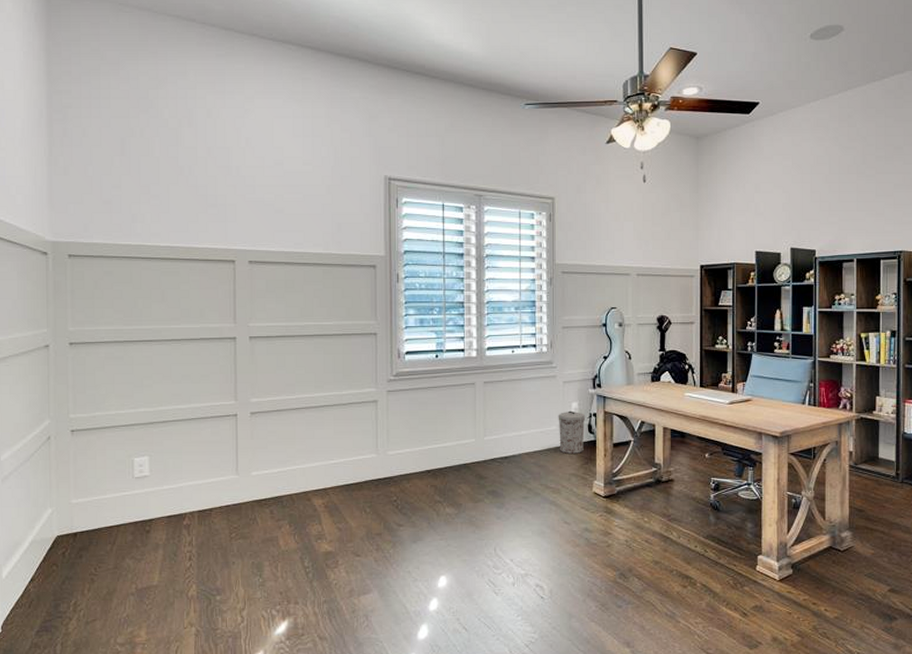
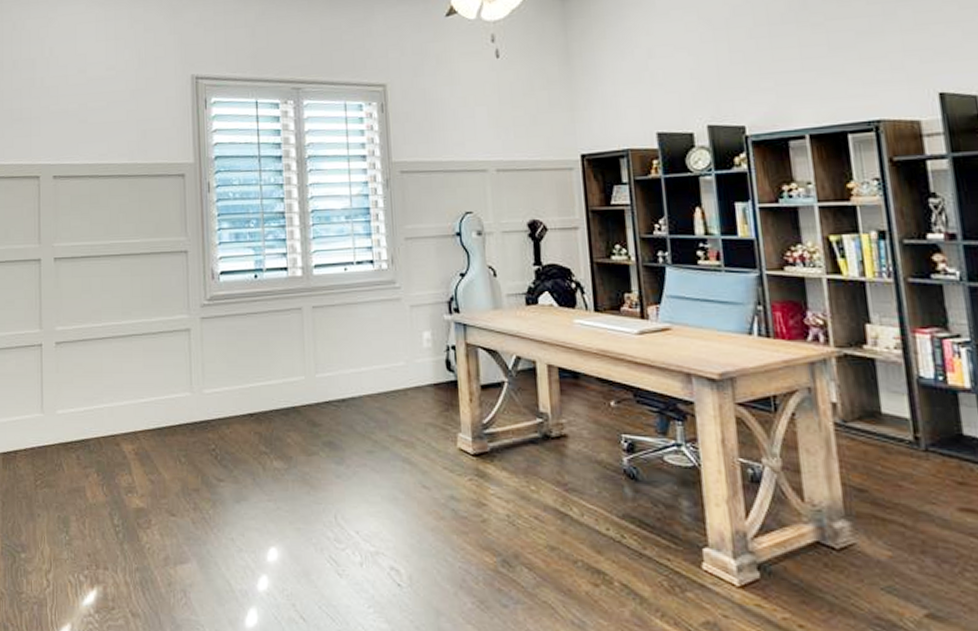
trash can: present [558,410,586,454] -> none [406,342,442,397]

